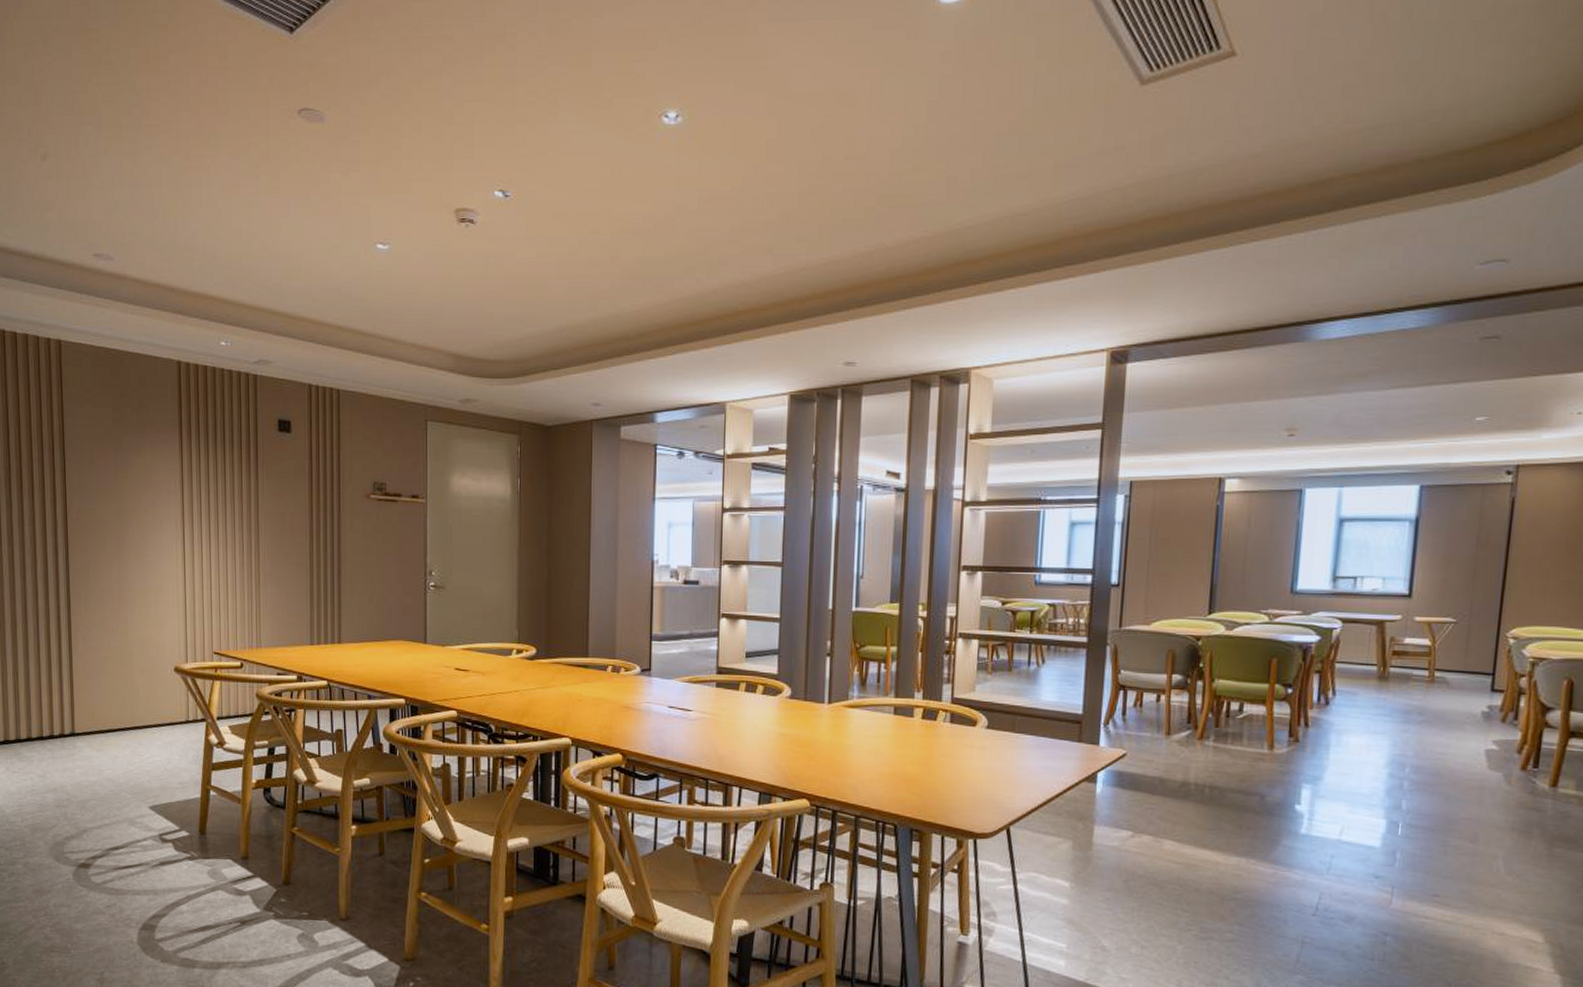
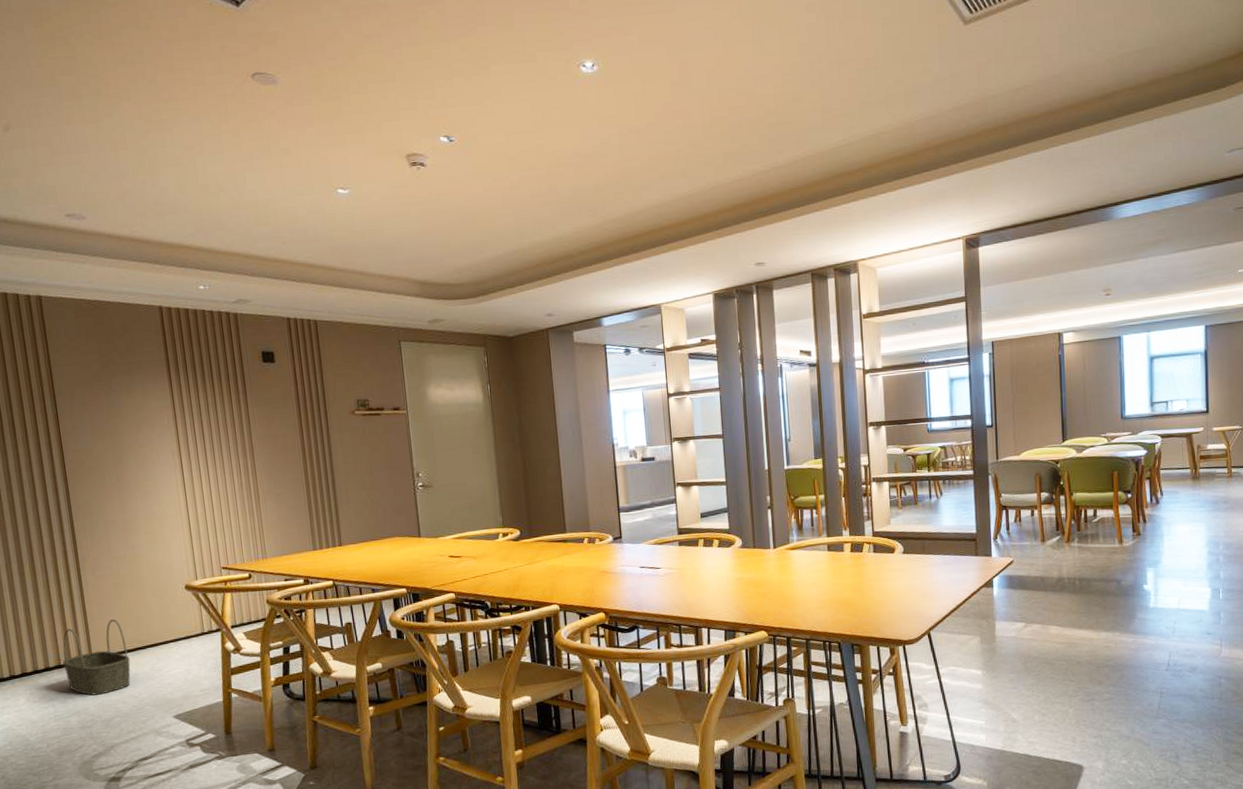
basket: none [45,694,111,774] -> present [63,618,131,696]

